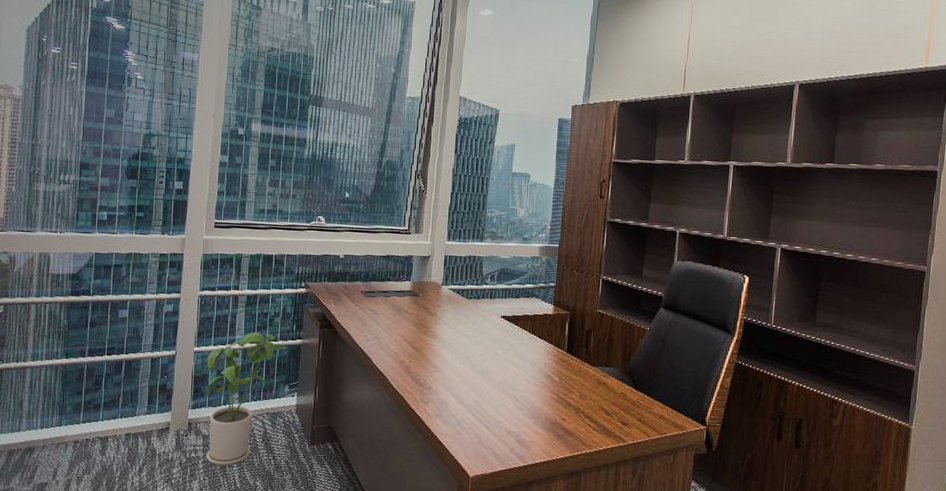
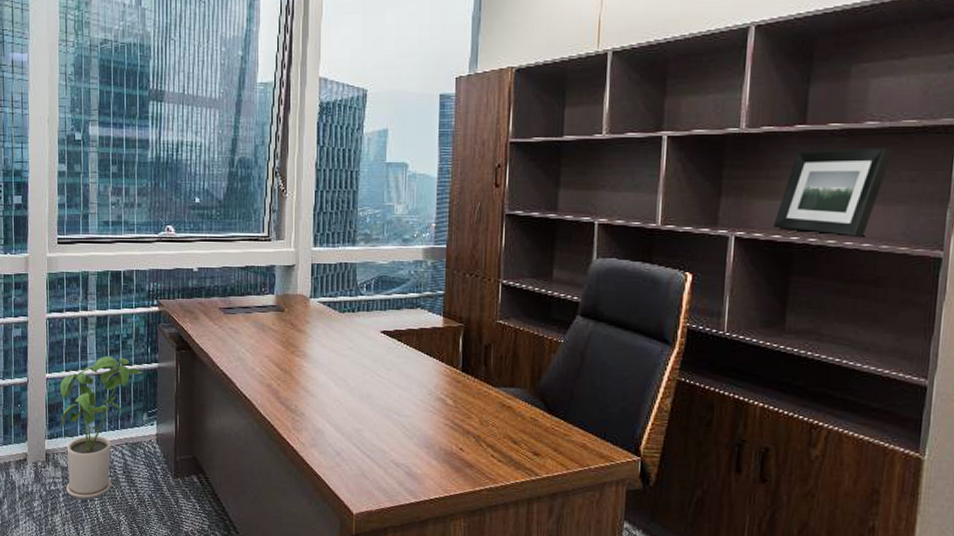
picture frame: none [809,183,894,254] -> present [774,147,894,238]

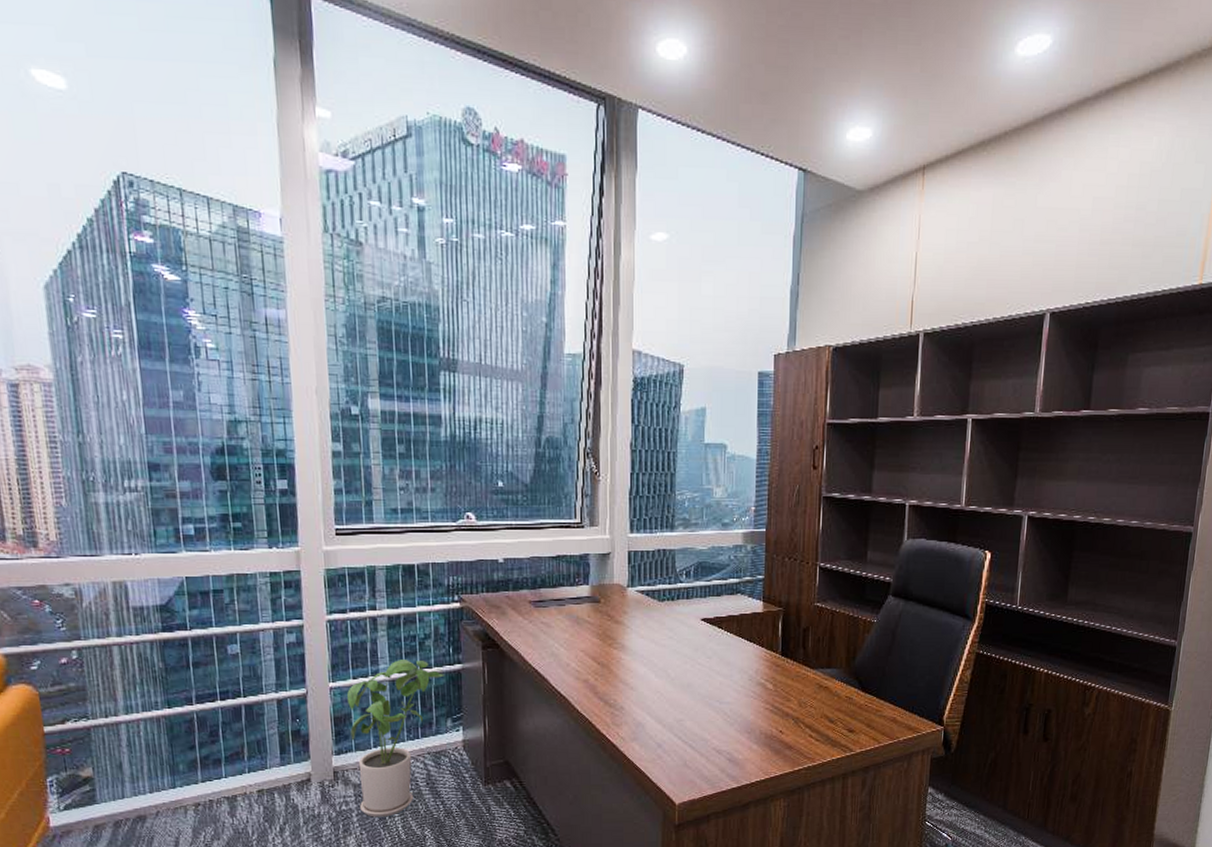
picture frame: present [774,147,894,238] -> none [1060,432,1159,516]

